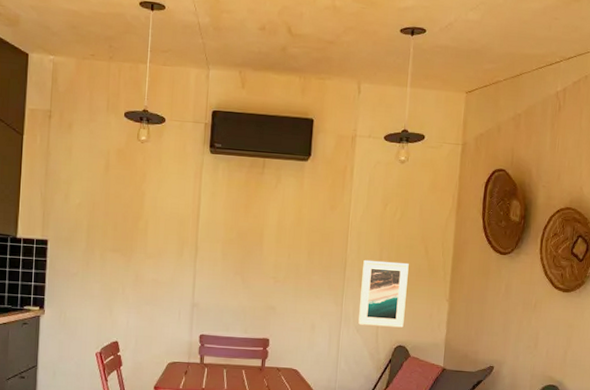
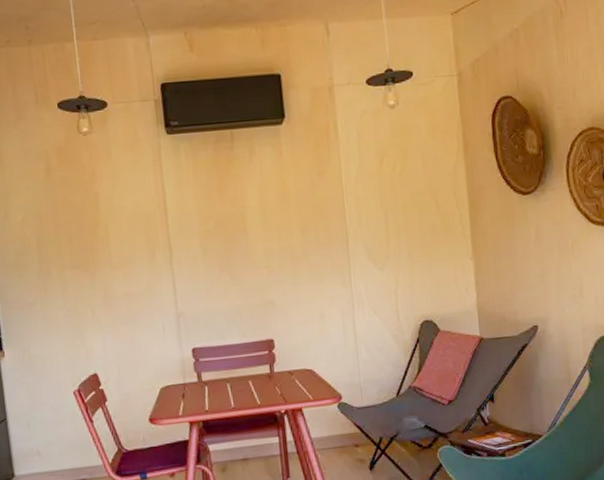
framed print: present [358,259,409,328] -> none [367,223,427,305]

